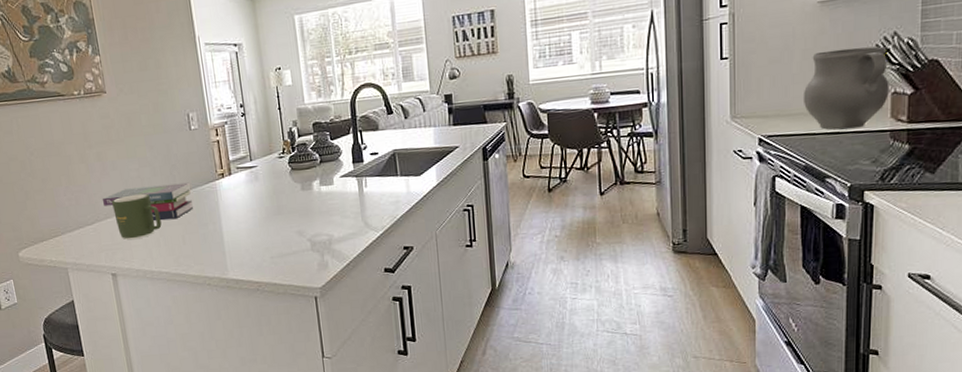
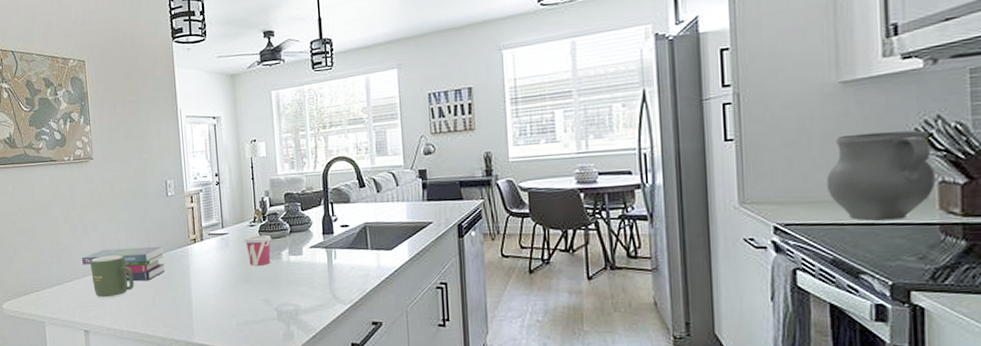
cup: none [274,166,302,198] -> present [244,234,272,266]

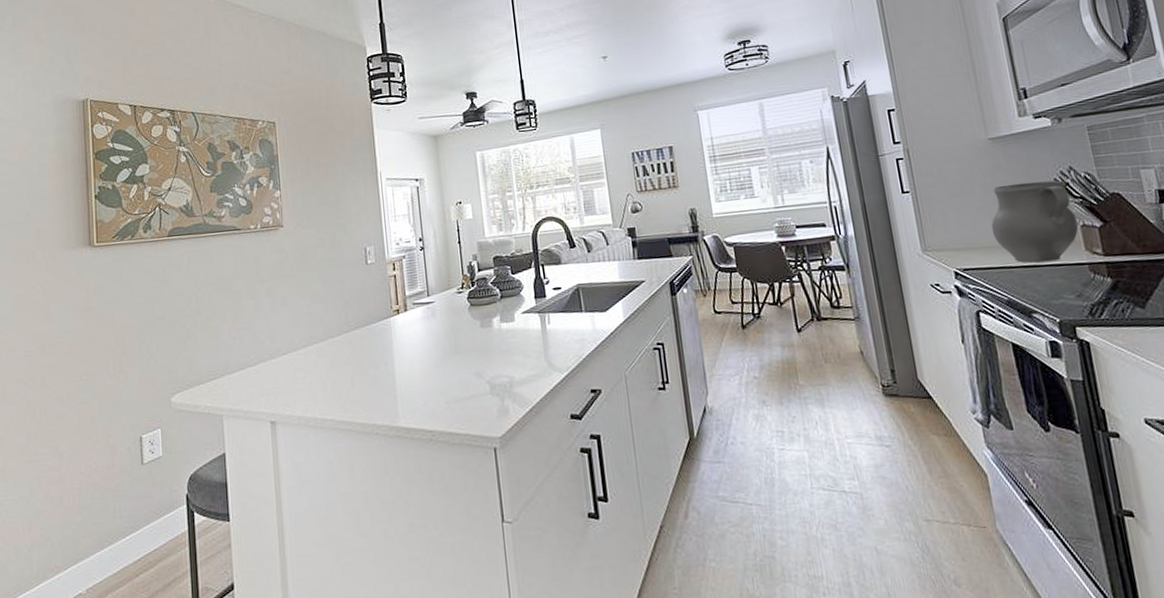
books: present [81,246,165,281] -> none [268,319,365,361]
mug: present [90,254,134,299] -> none [278,331,330,383]
cup: present [244,234,272,266] -> none [452,301,482,336]

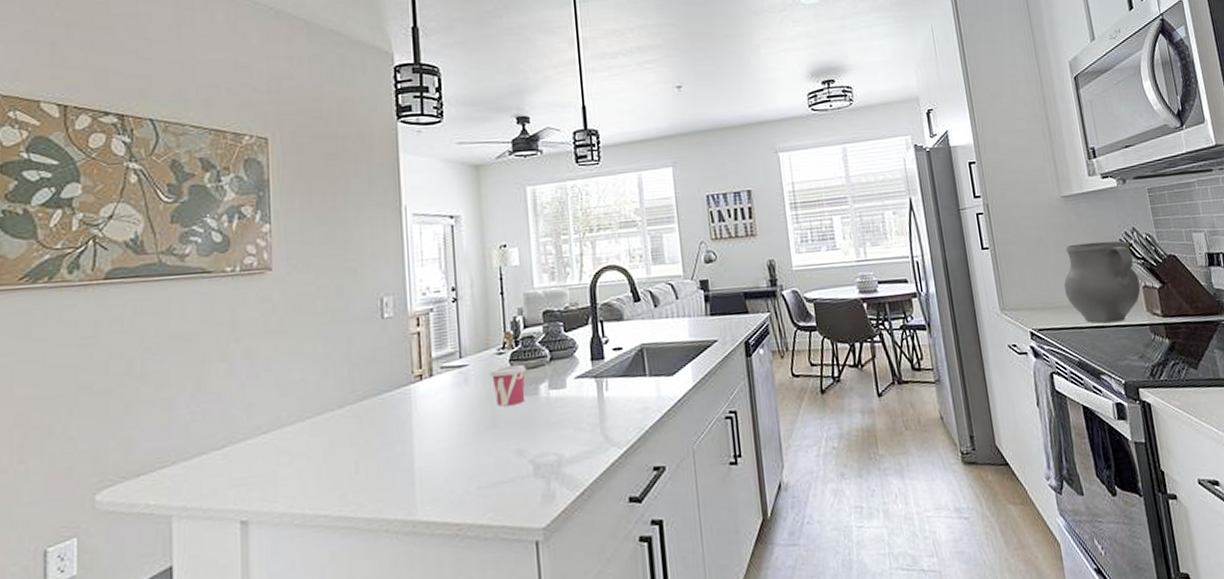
cup: none [452,301,482,336] -> present [490,364,527,407]

